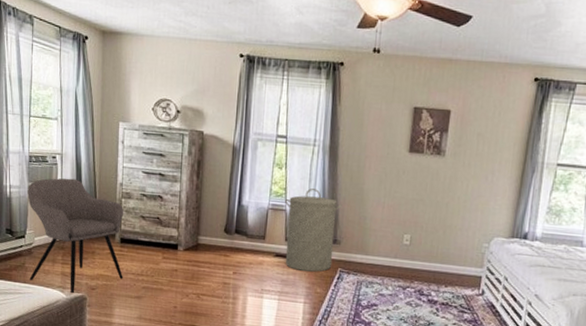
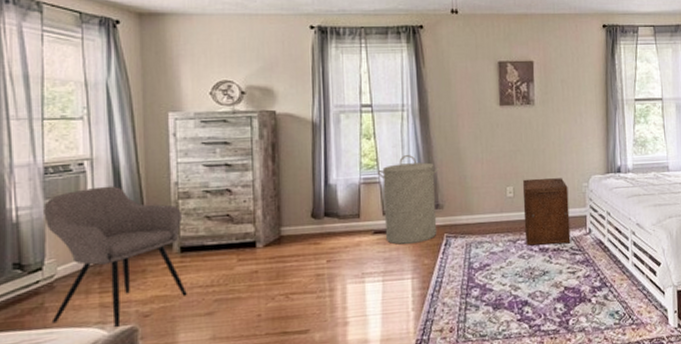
nightstand: none [415,229,467,301] -> present [522,178,571,246]

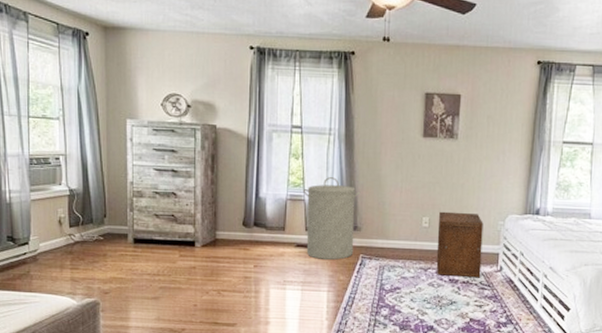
armchair: present [44,186,187,328] -> none [29,179,138,300]

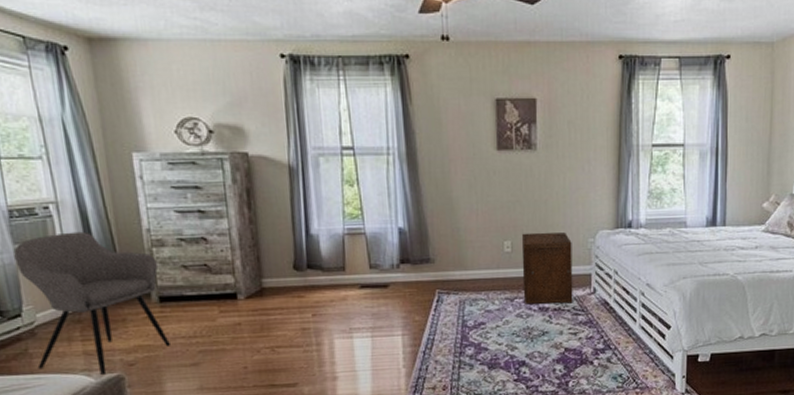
armchair: none [29,179,138,300] -> present [13,231,170,376]
laundry hamper: present [302,177,361,261] -> none [362,204,431,301]

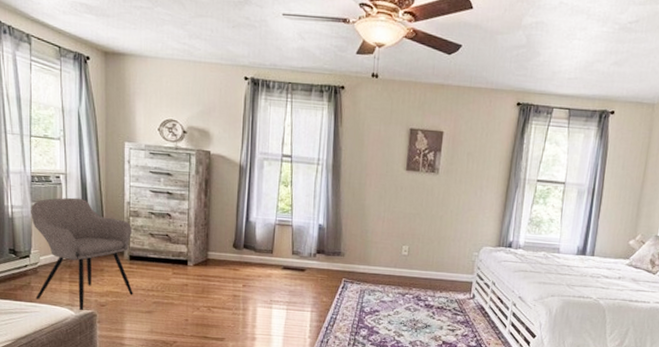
nightstand: present [521,232,573,305] -> none [413,241,459,304]

